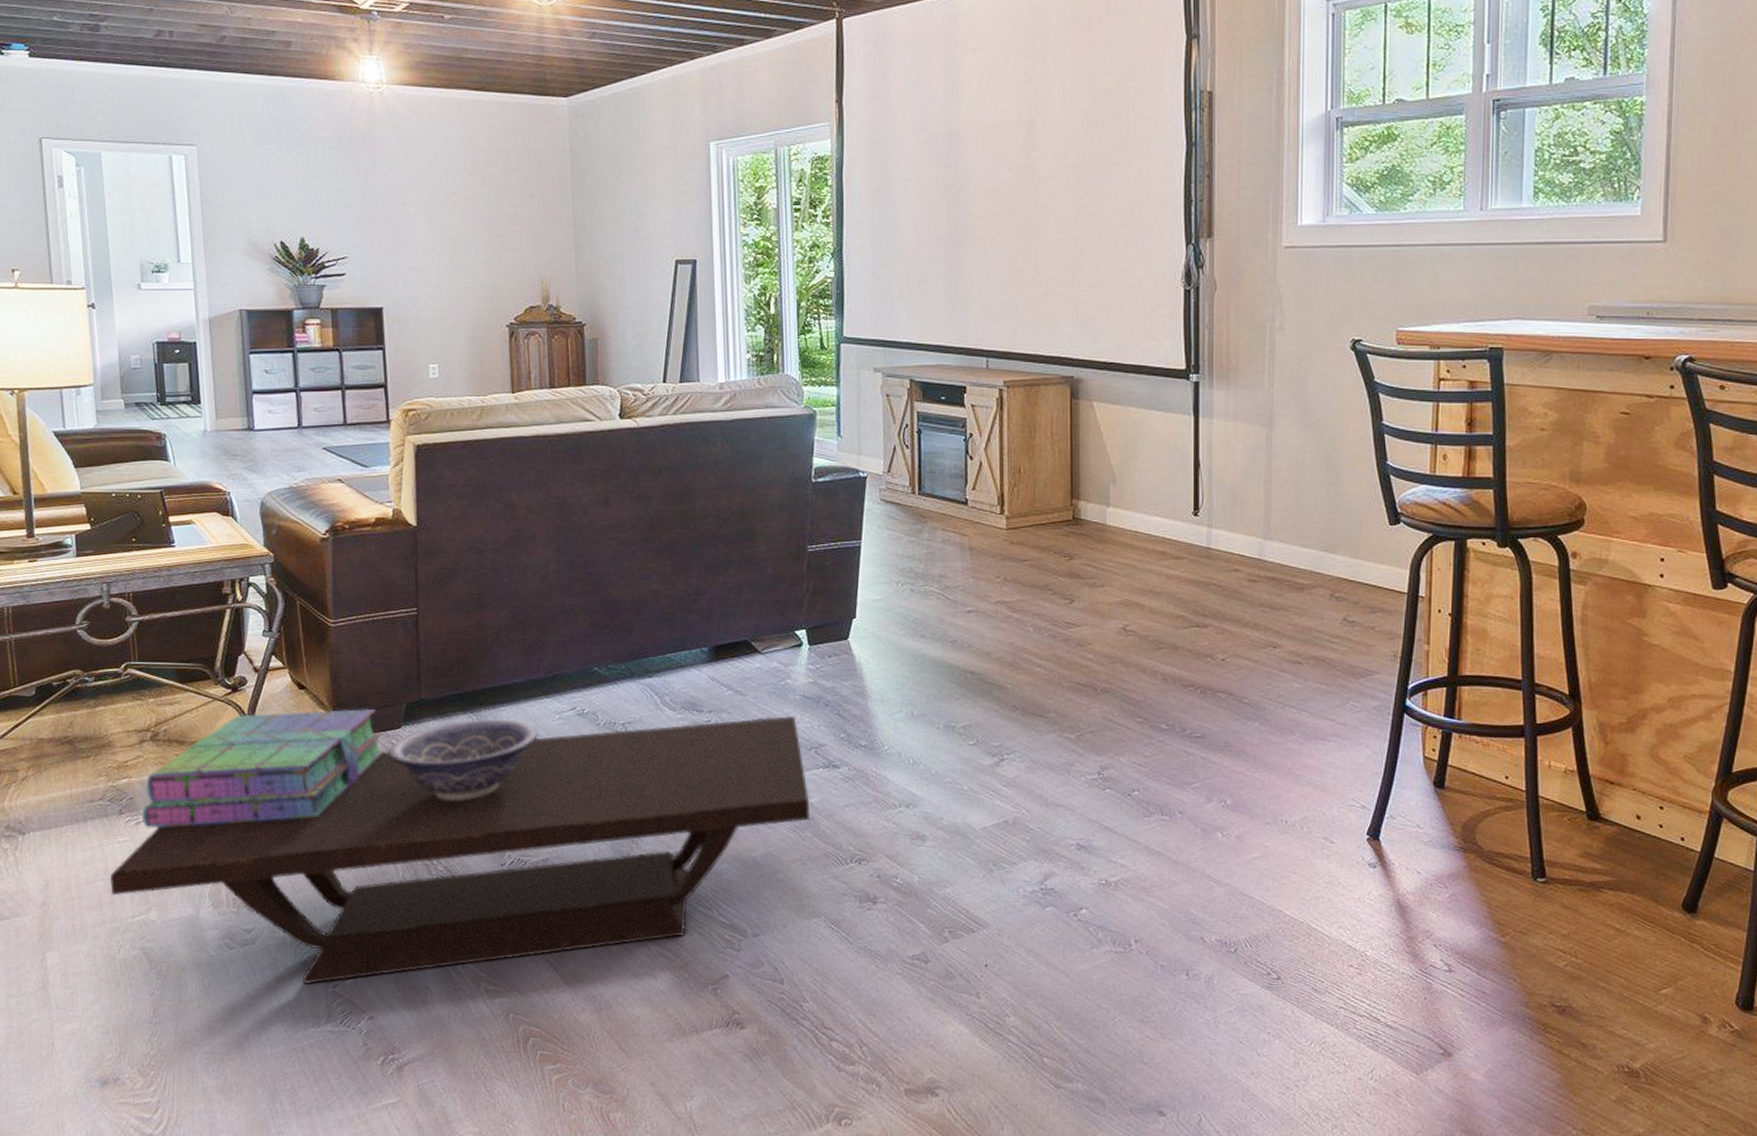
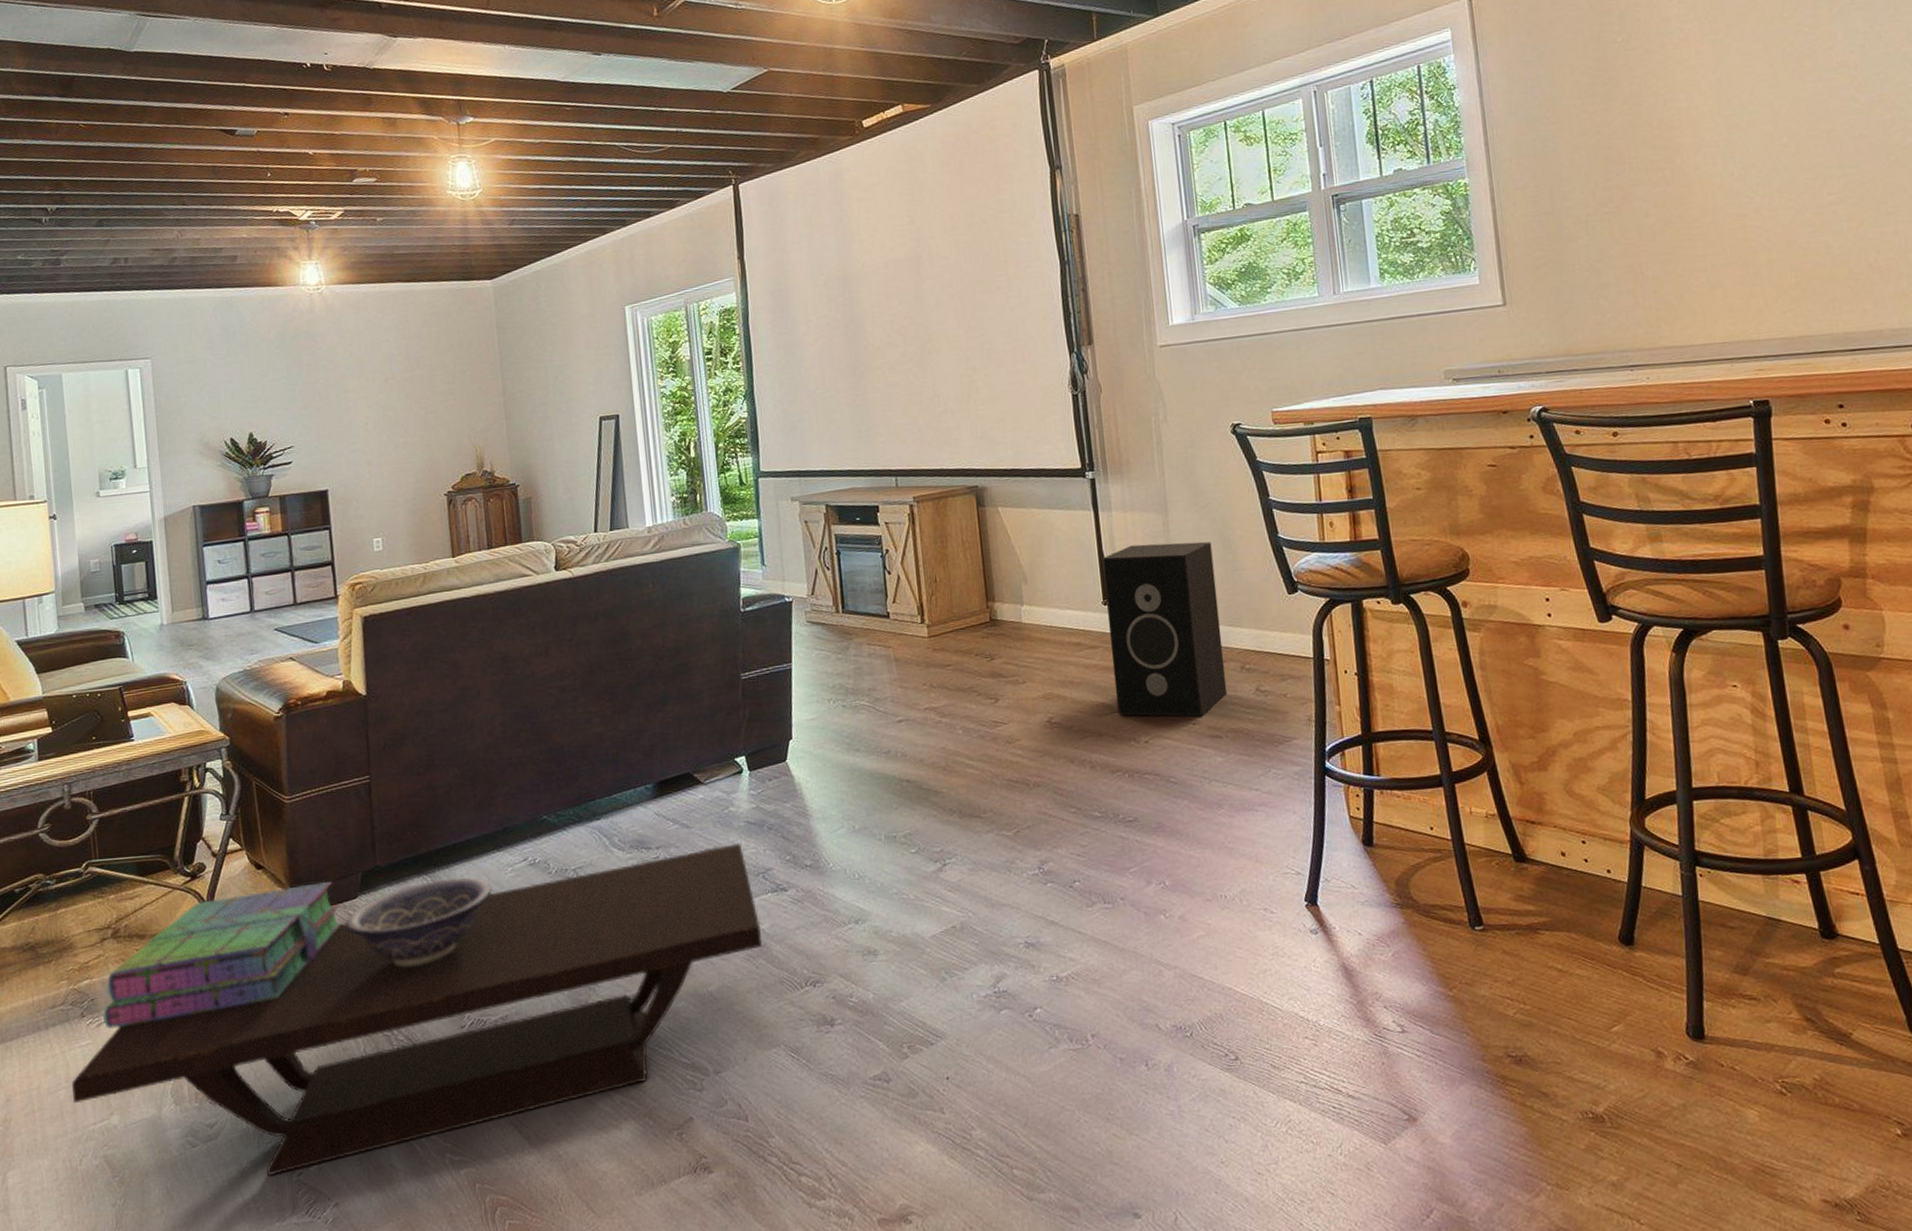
speaker: none [1196,456,1315,641] -> present [1102,541,1228,717]

